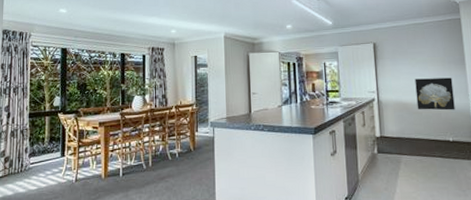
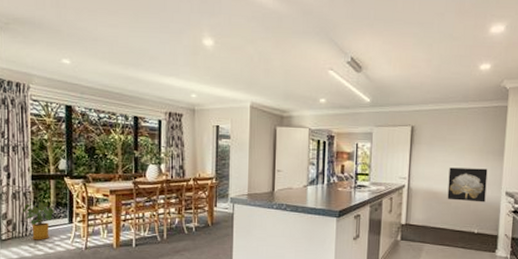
house plant: none [19,137,49,176] -> present [23,202,55,240]

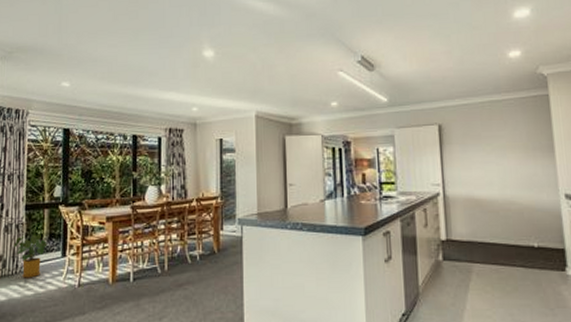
wall art: present [447,167,488,203] -> none [490,168,542,209]

